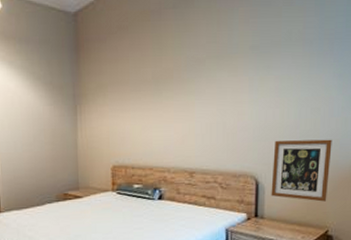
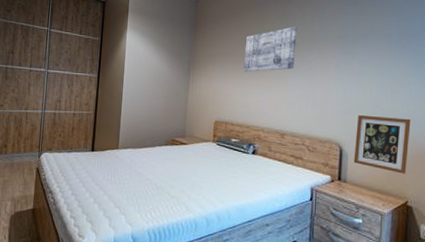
wall art: none [140,38,202,103] -> present [244,26,297,72]

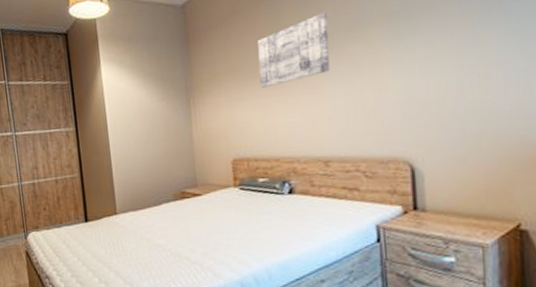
picture frame: present [353,114,411,174] -> none [431,109,514,188]

